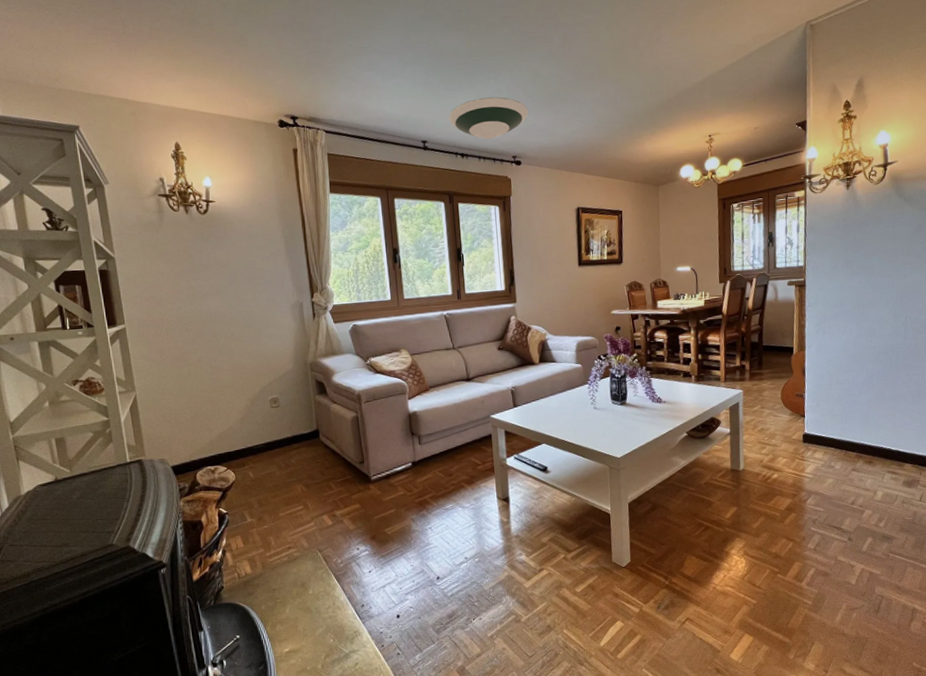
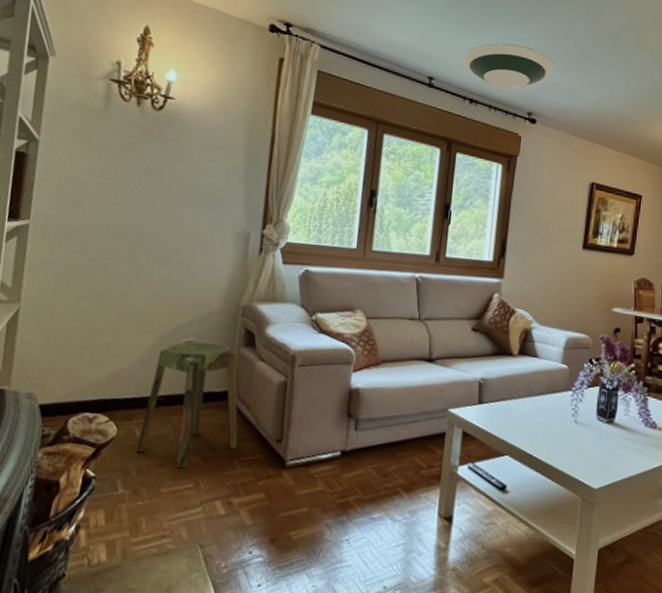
stool: none [253,396,330,495] -> present [136,342,238,468]

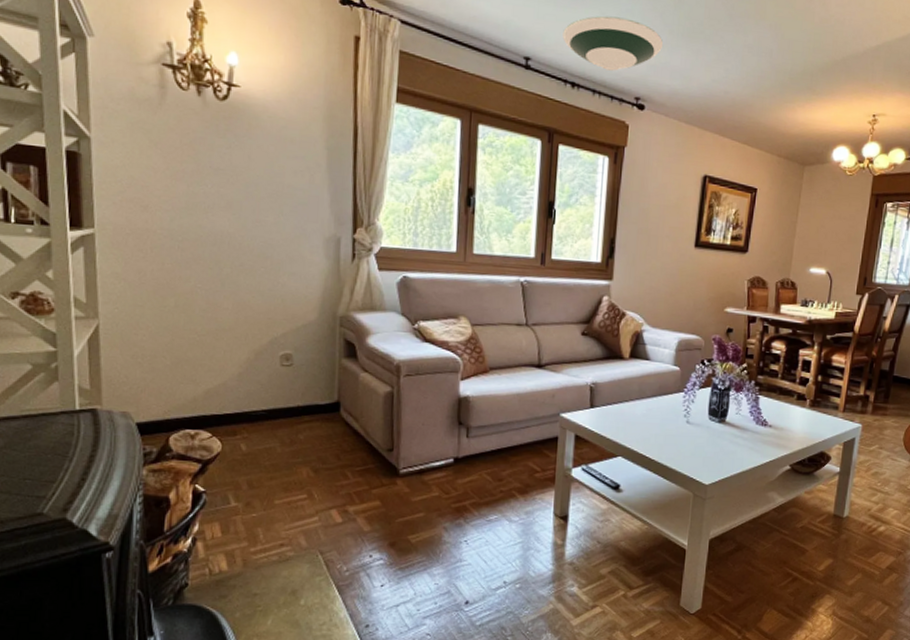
stool: present [136,342,238,468] -> none [244,355,348,479]

